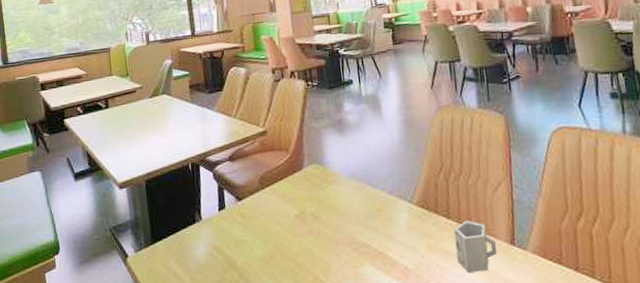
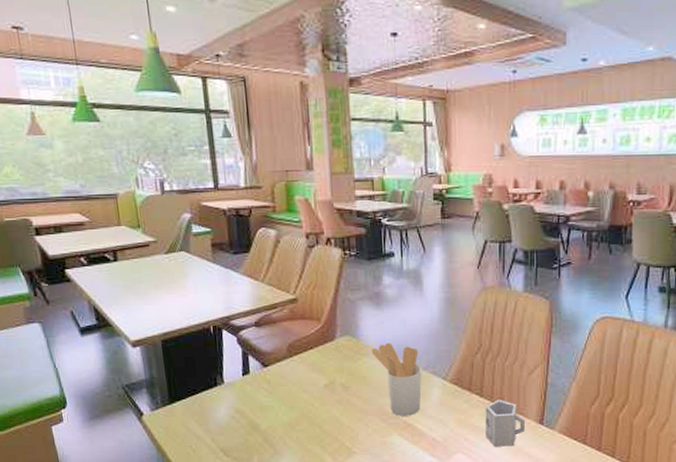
utensil holder: none [337,168,390,244] -> present [371,342,422,416]

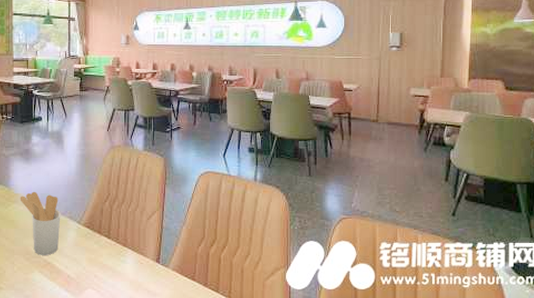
cup: present [485,399,526,447] -> none [112,241,145,283]

